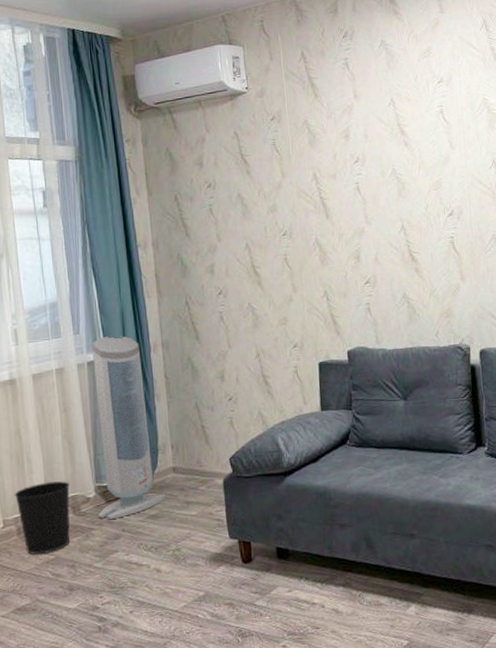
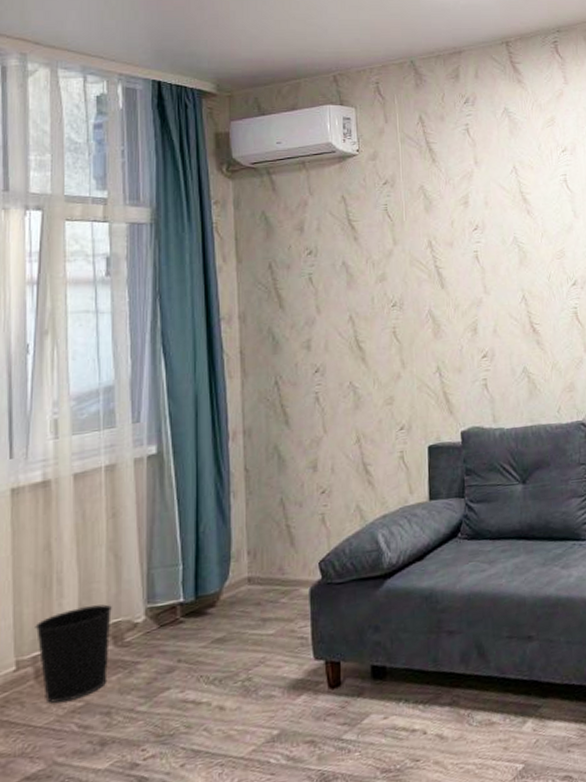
air purifier: present [92,335,166,519] -> none [147,423,237,649]

